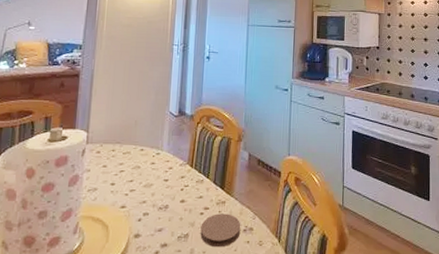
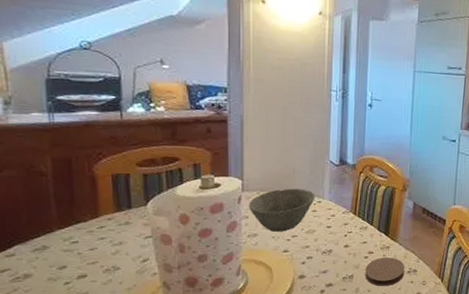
bowl: none [91,140,155,186] -> present [249,188,315,232]

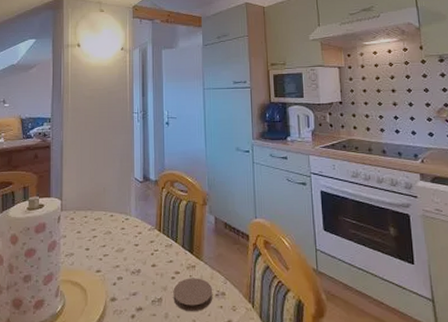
bowl: present [249,188,315,232] -> none [66,206,123,251]

